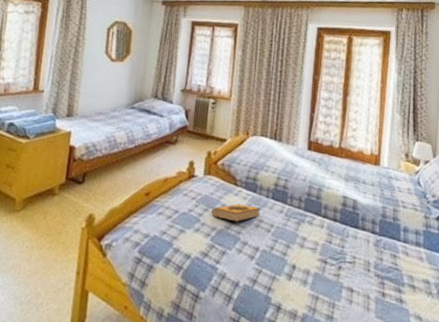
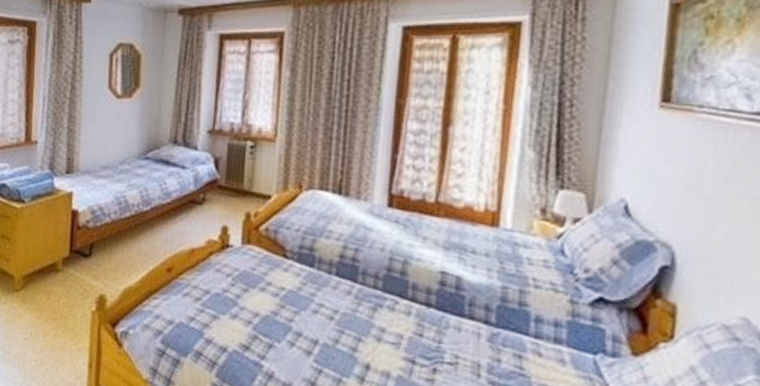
hardback book: present [211,203,261,222] -> none [252,282,321,306]

